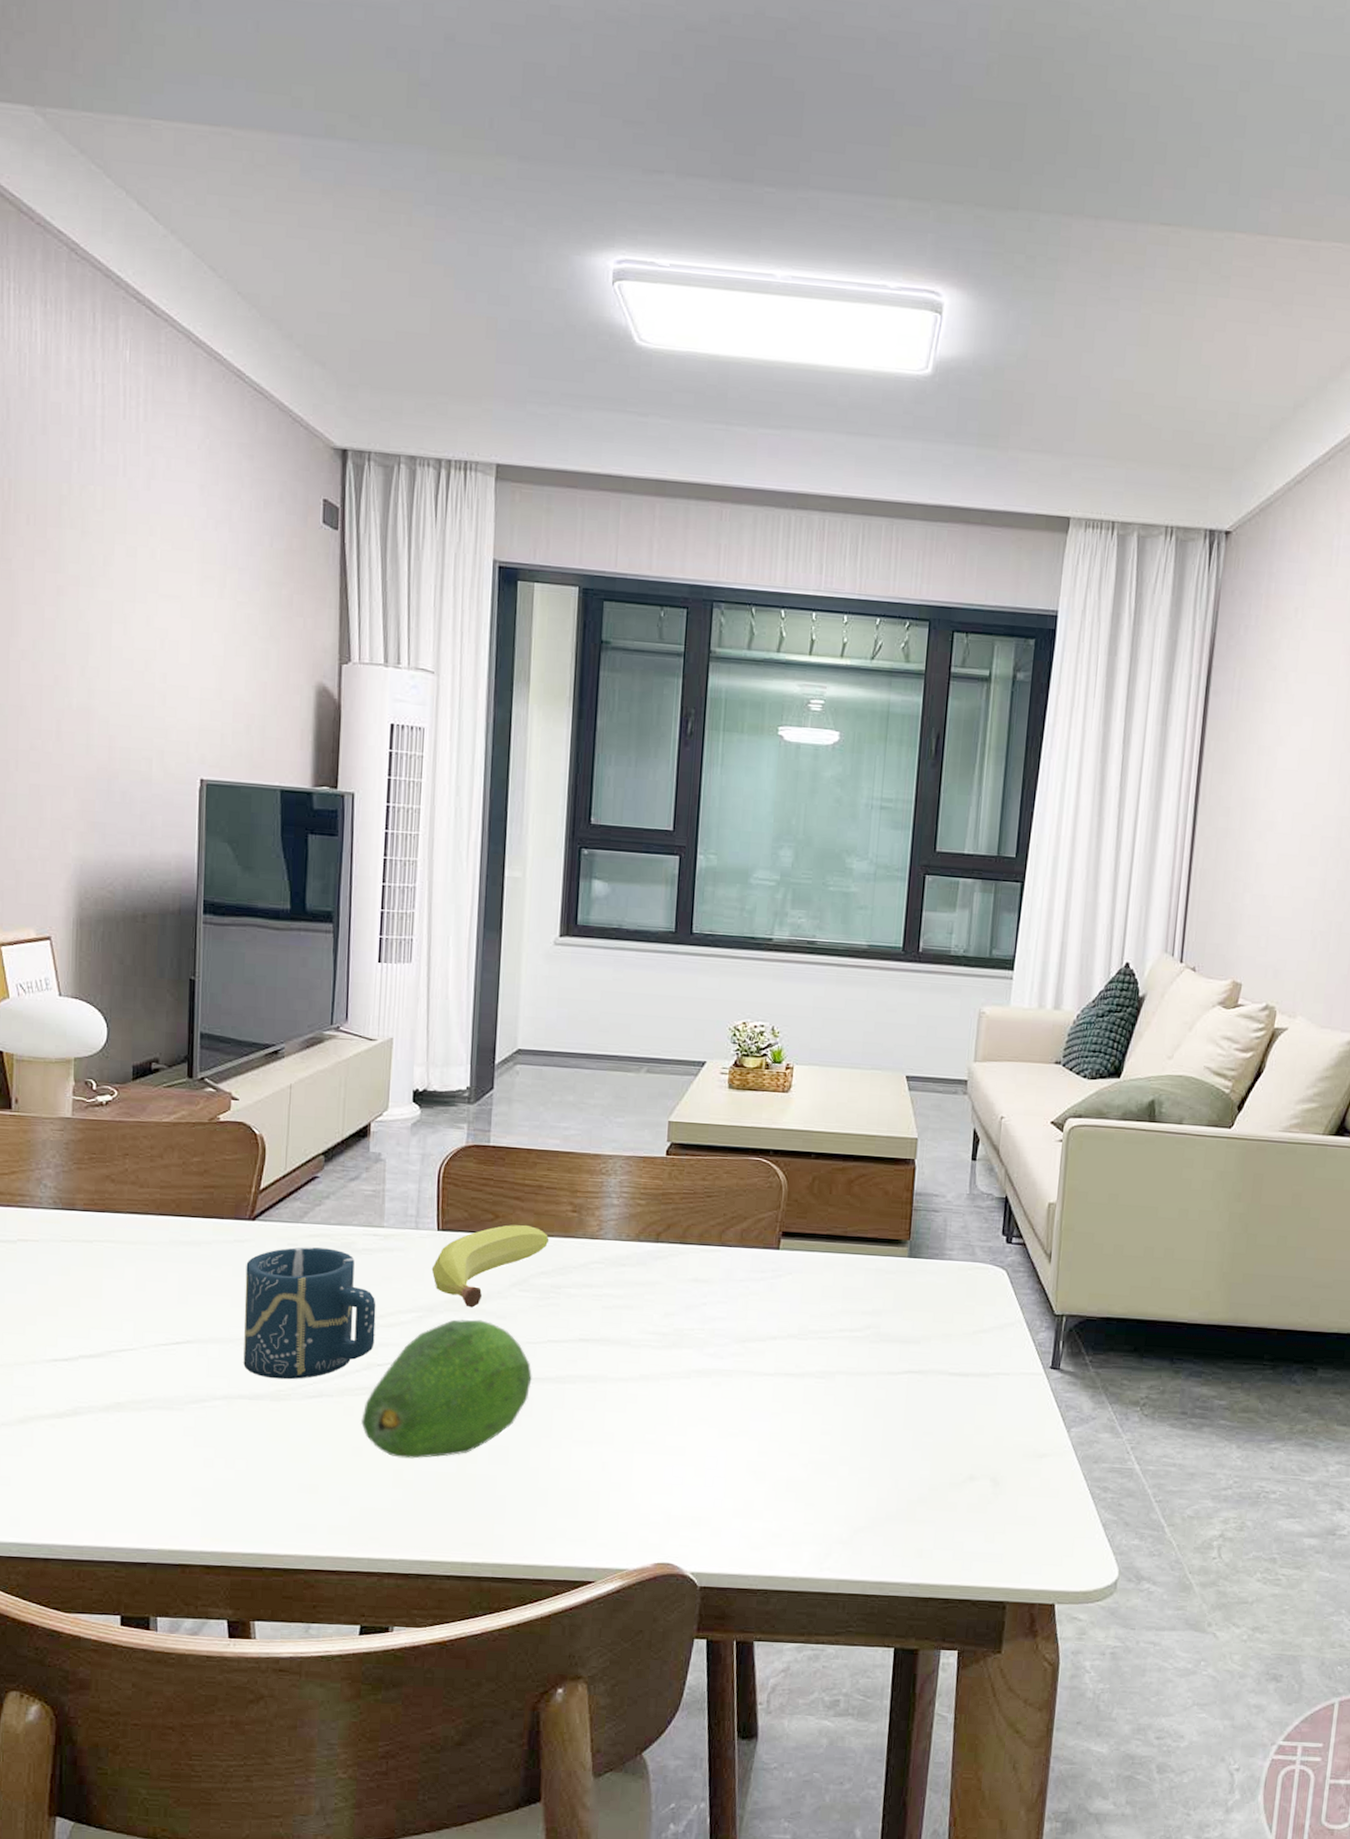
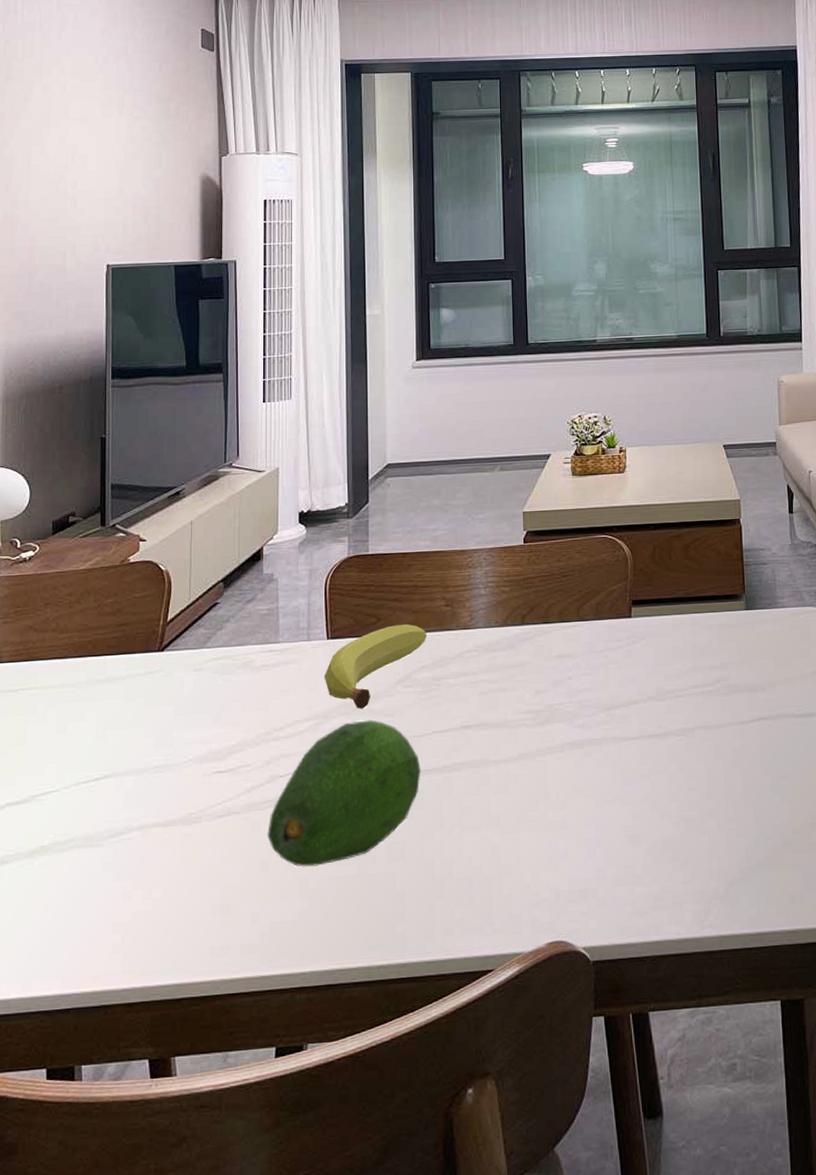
cup: present [243,1247,376,1380] -> none [156,669,276,803]

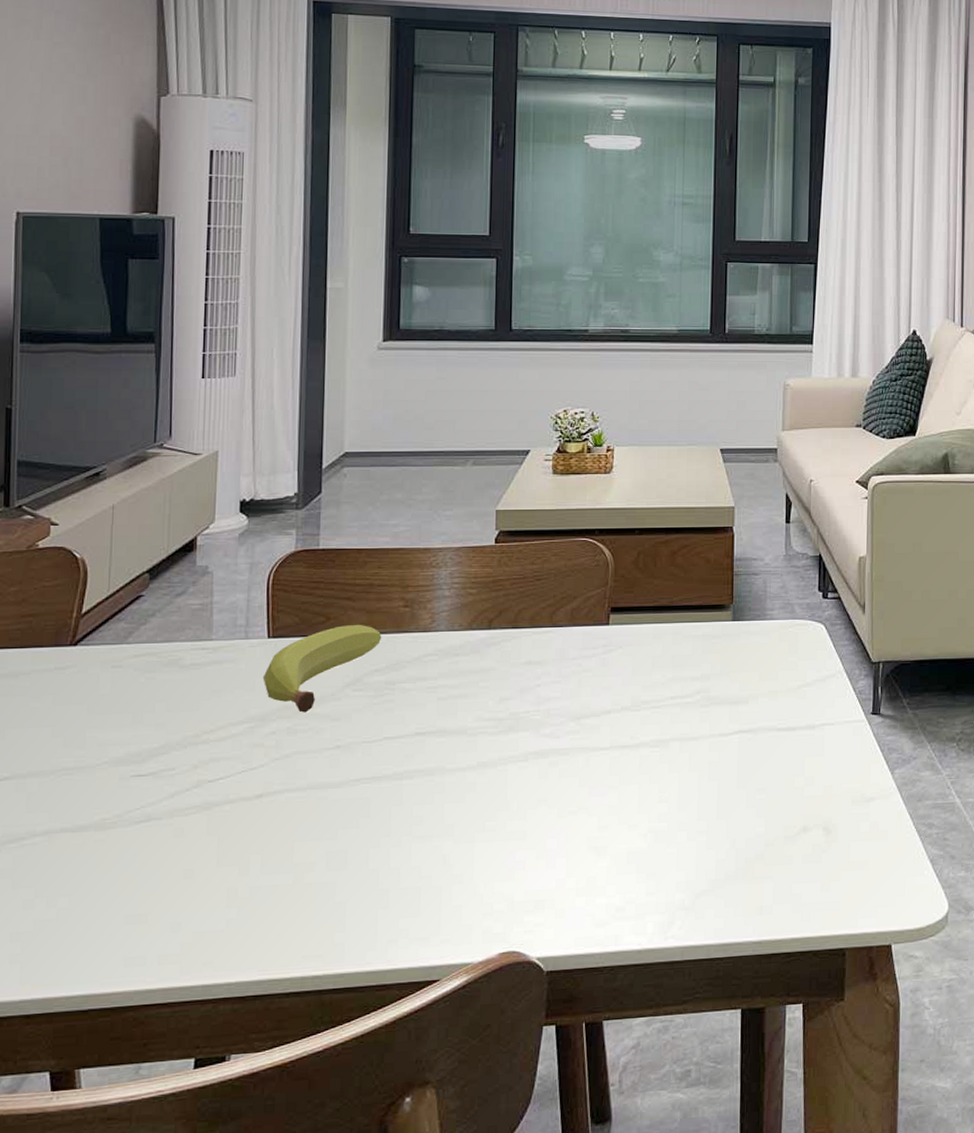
fruit: present [267,720,421,867] -> none [192,724,369,876]

